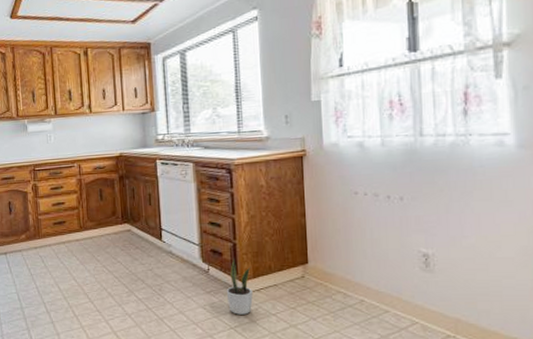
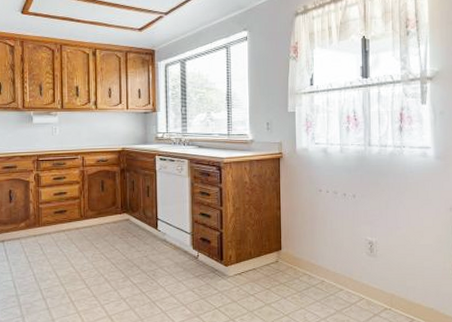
potted plant: present [226,257,253,315] -> none [212,245,235,296]

